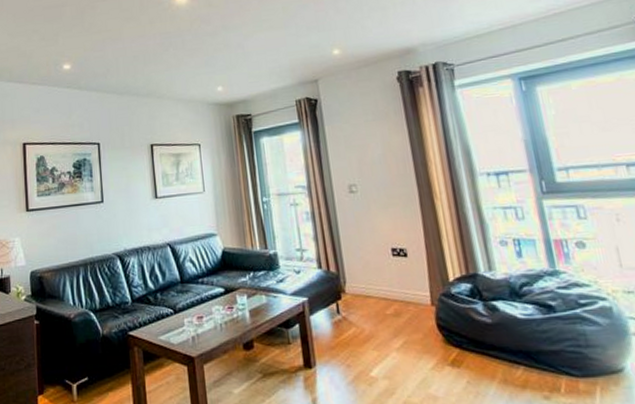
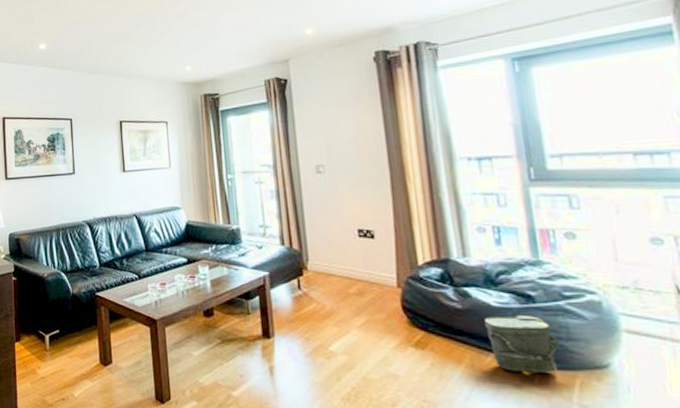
bag: none [512,325,581,386] -> present [484,315,561,375]

